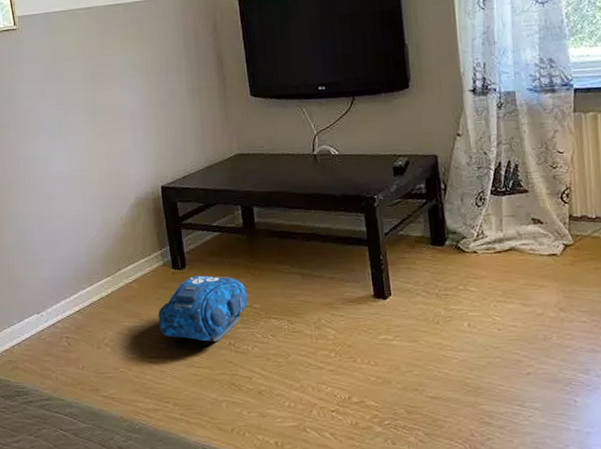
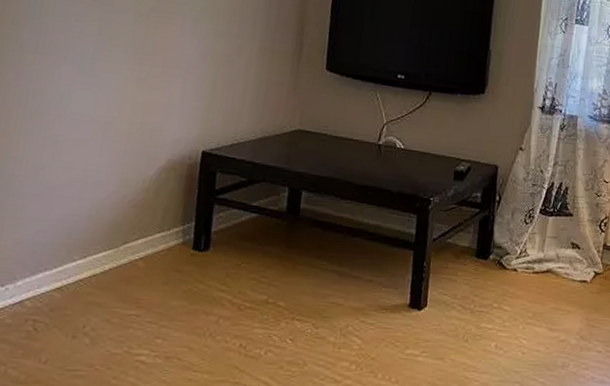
backpack: present [158,275,248,342] -> none [159,261,274,342]

